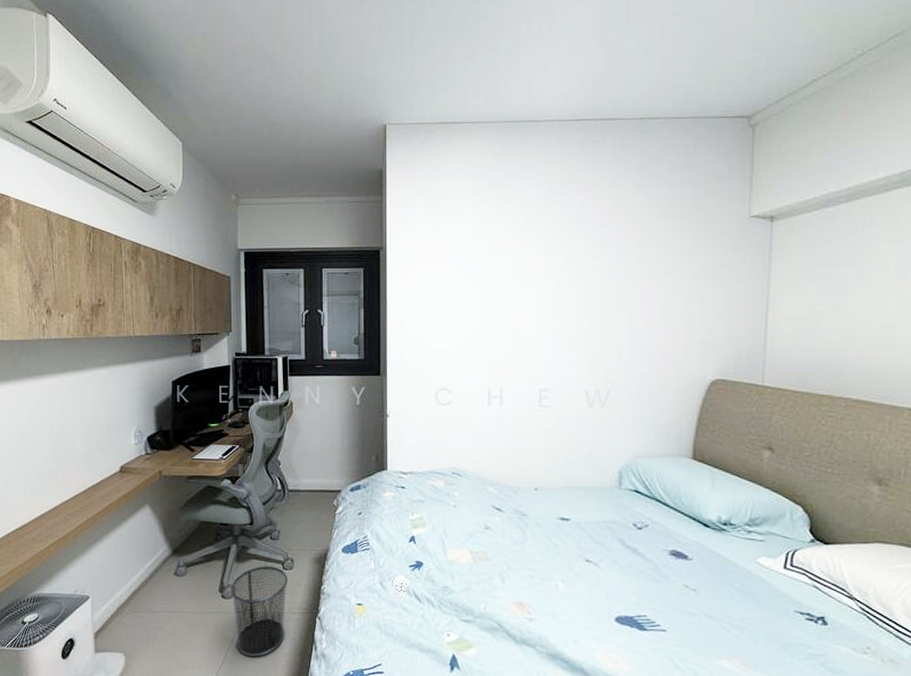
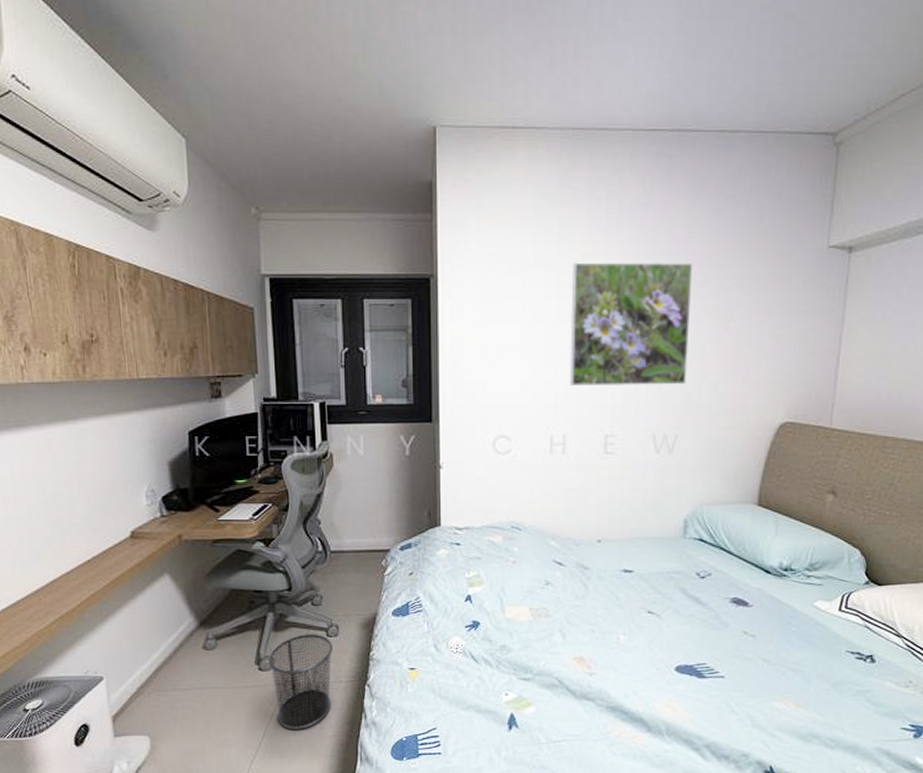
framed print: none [505,233,619,344] -> present [569,262,694,385]

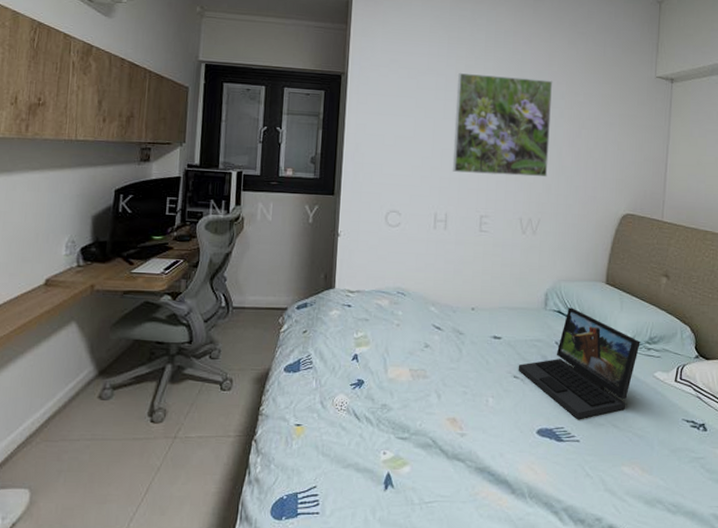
waste bin: present [268,634,334,729] -> none [160,387,226,485]
laptop: none [652,534,798,654] -> present [518,307,640,419]

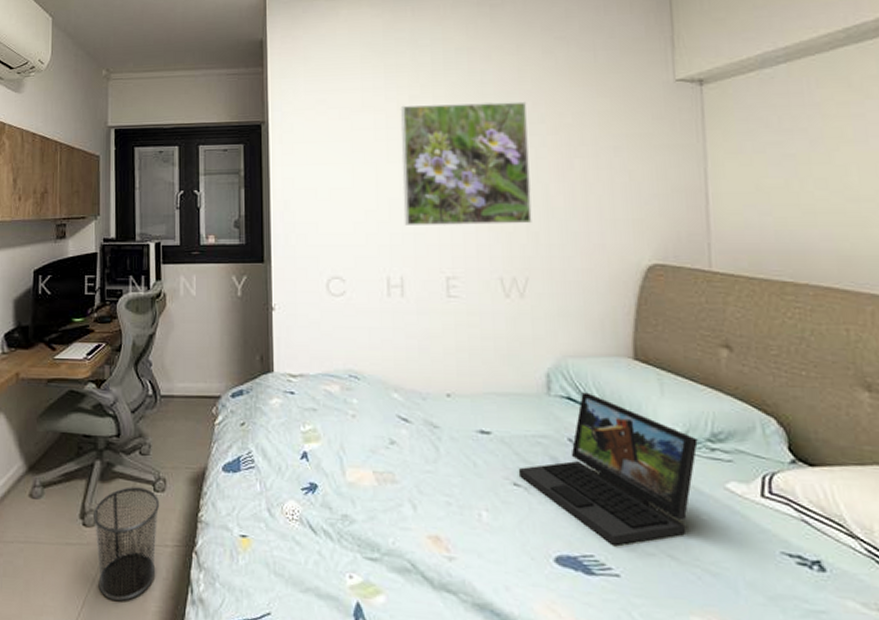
waste bin: none [160,387,226,485] -> present [92,487,160,601]

